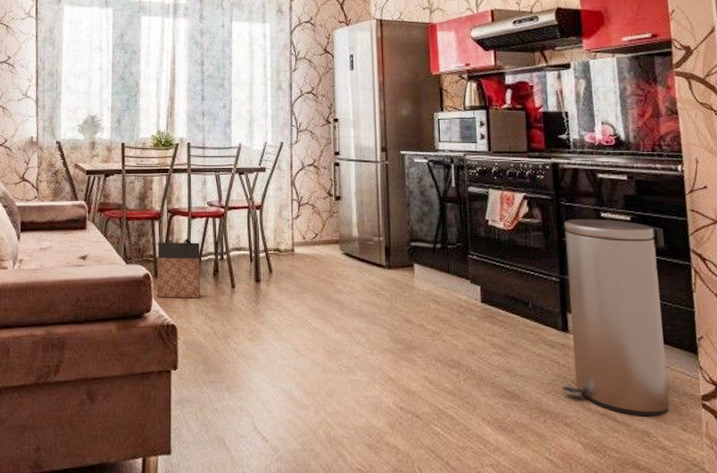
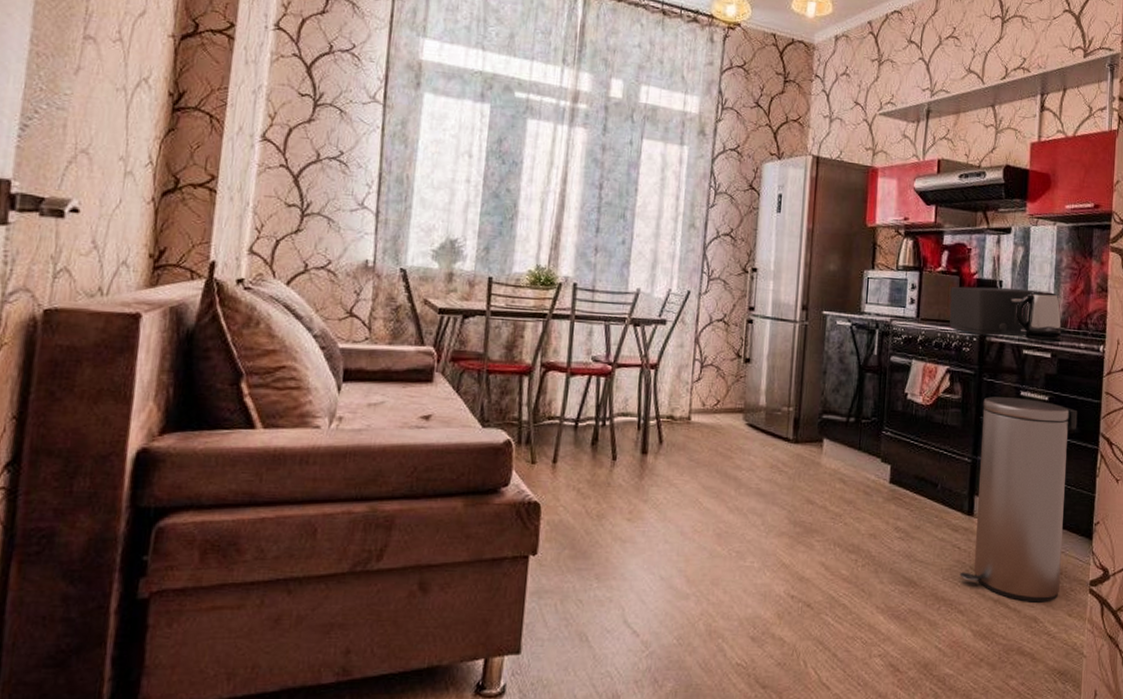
bag: present [157,239,200,299] -> none [519,399,579,472]
toaster: none [518,118,616,164] -> present [949,286,1048,336]
kettle: none [585,119,635,165] -> present [1016,291,1062,342]

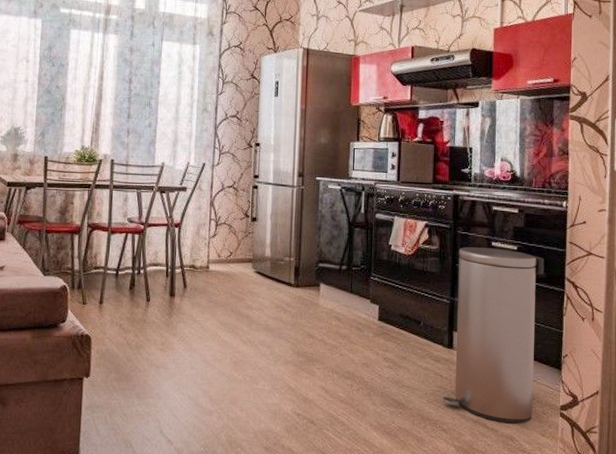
toaster: present [949,286,1048,336] -> none [426,153,514,195]
kettle: present [1016,291,1062,342] -> none [485,156,527,199]

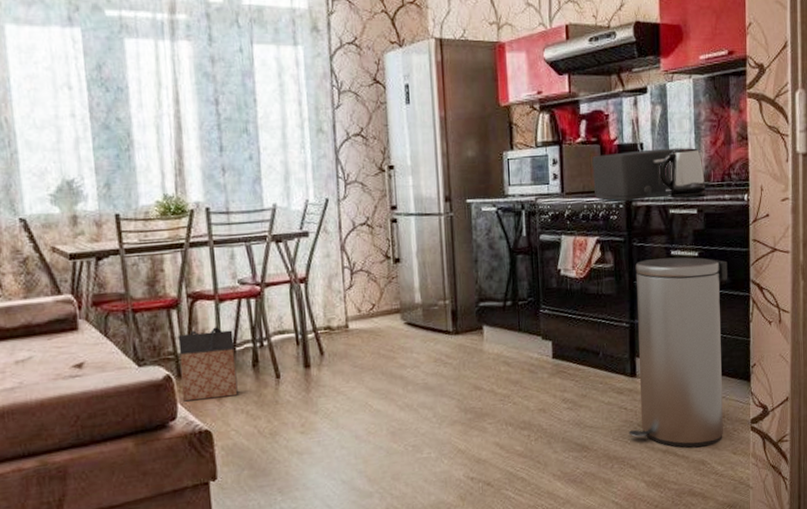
bag: none [73,253,118,311] -> present [178,327,238,402]
toaster: none [426,153,514,195] -> present [592,147,689,202]
kettle: none [485,156,527,199] -> present [659,148,705,199]

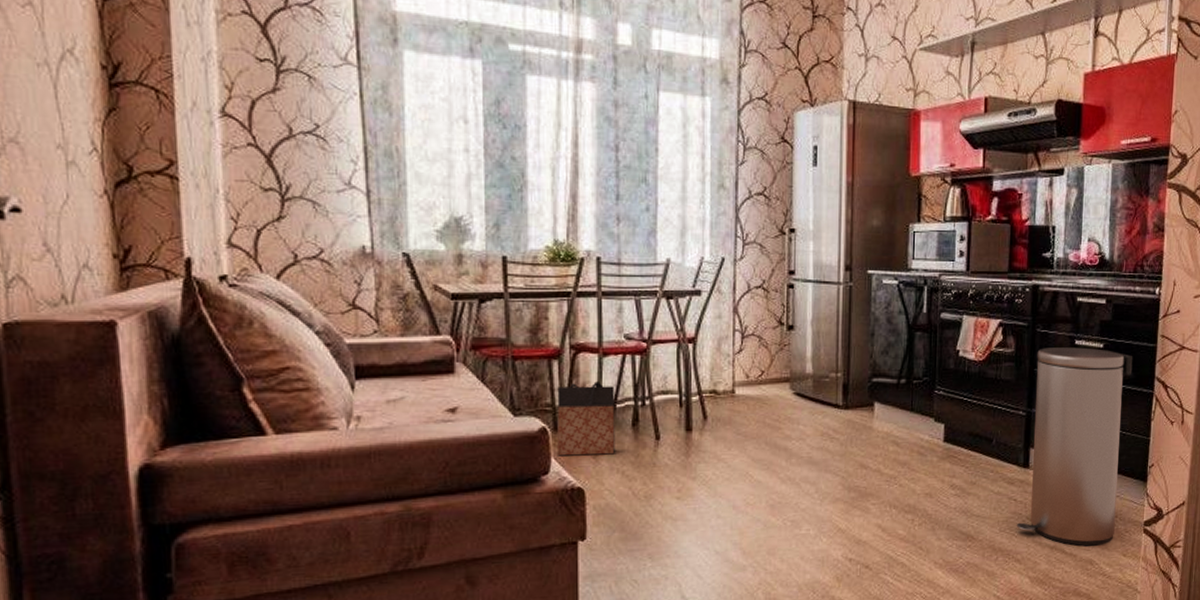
toaster: present [592,147,689,202] -> none [1000,233,1103,286]
kettle: present [659,148,705,199] -> none [1069,235,1117,288]

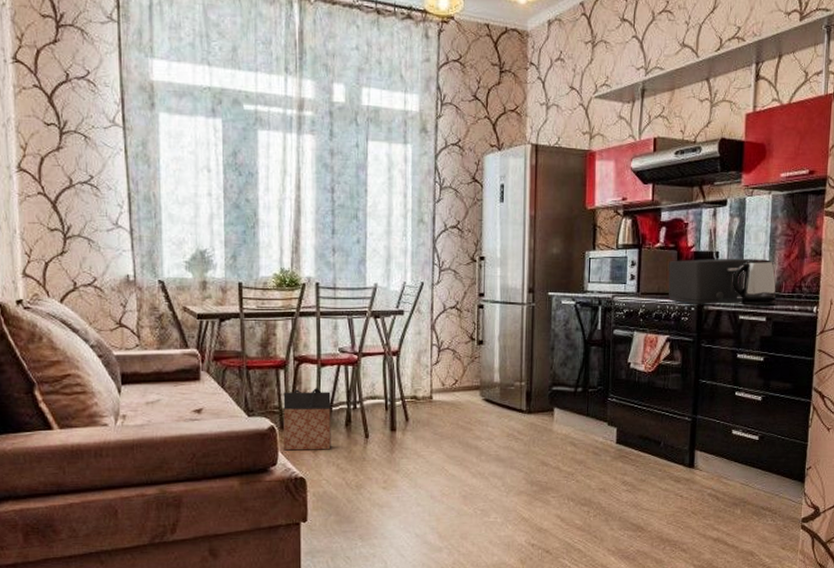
toaster: none [1000,233,1103,286] -> present [668,258,763,305]
pedal bin: present [1016,347,1133,546] -> none [682,360,792,539]
kettle: none [1069,235,1117,288] -> present [732,259,776,307]

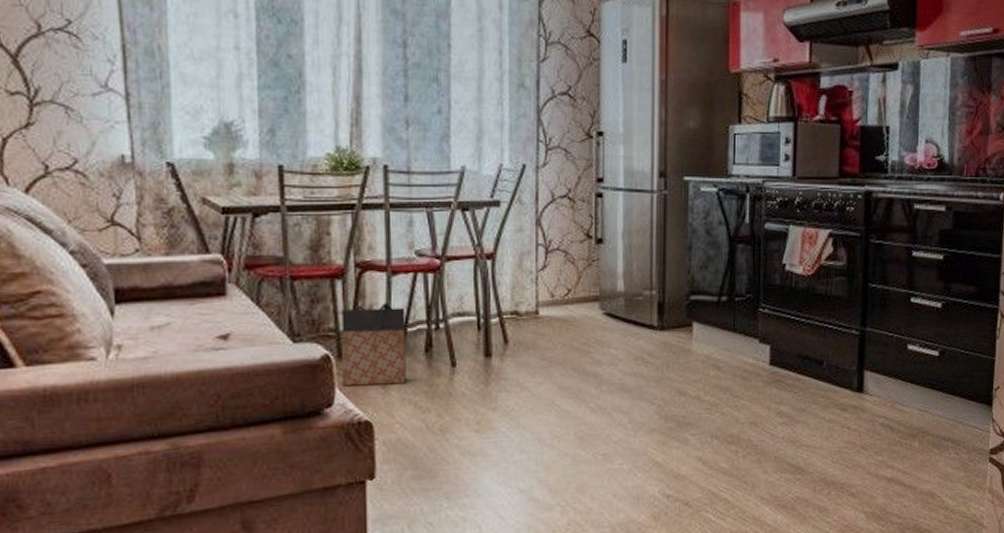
toaster: present [668,258,763,305] -> none [830,134,941,192]
kettle: present [732,259,776,307] -> none [905,136,957,193]

